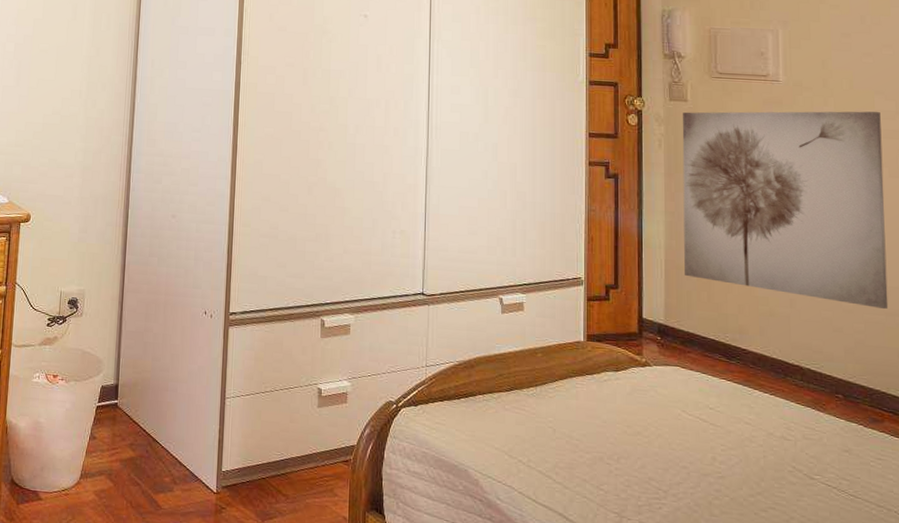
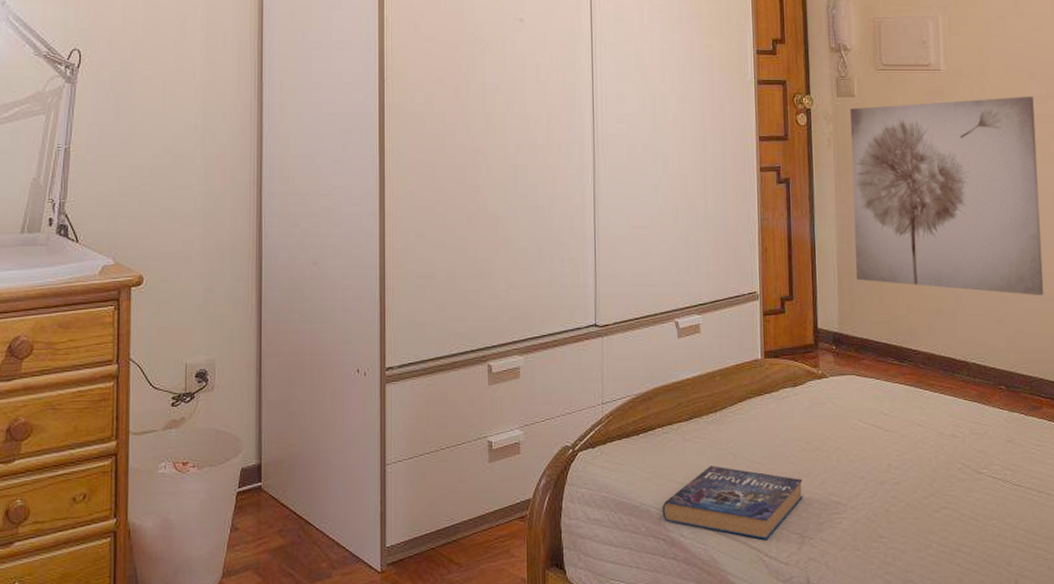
book: none [480,436,622,514] -> present [662,466,803,539]

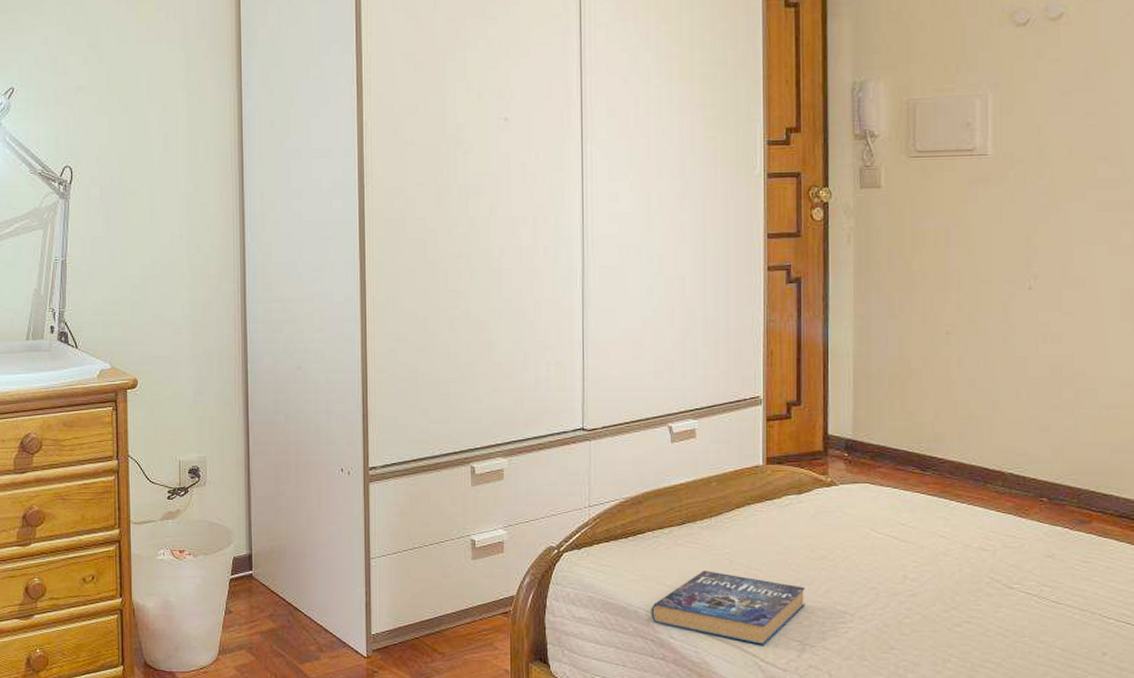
wall art: present [850,96,1044,295] -> none [874,180,1103,401]

